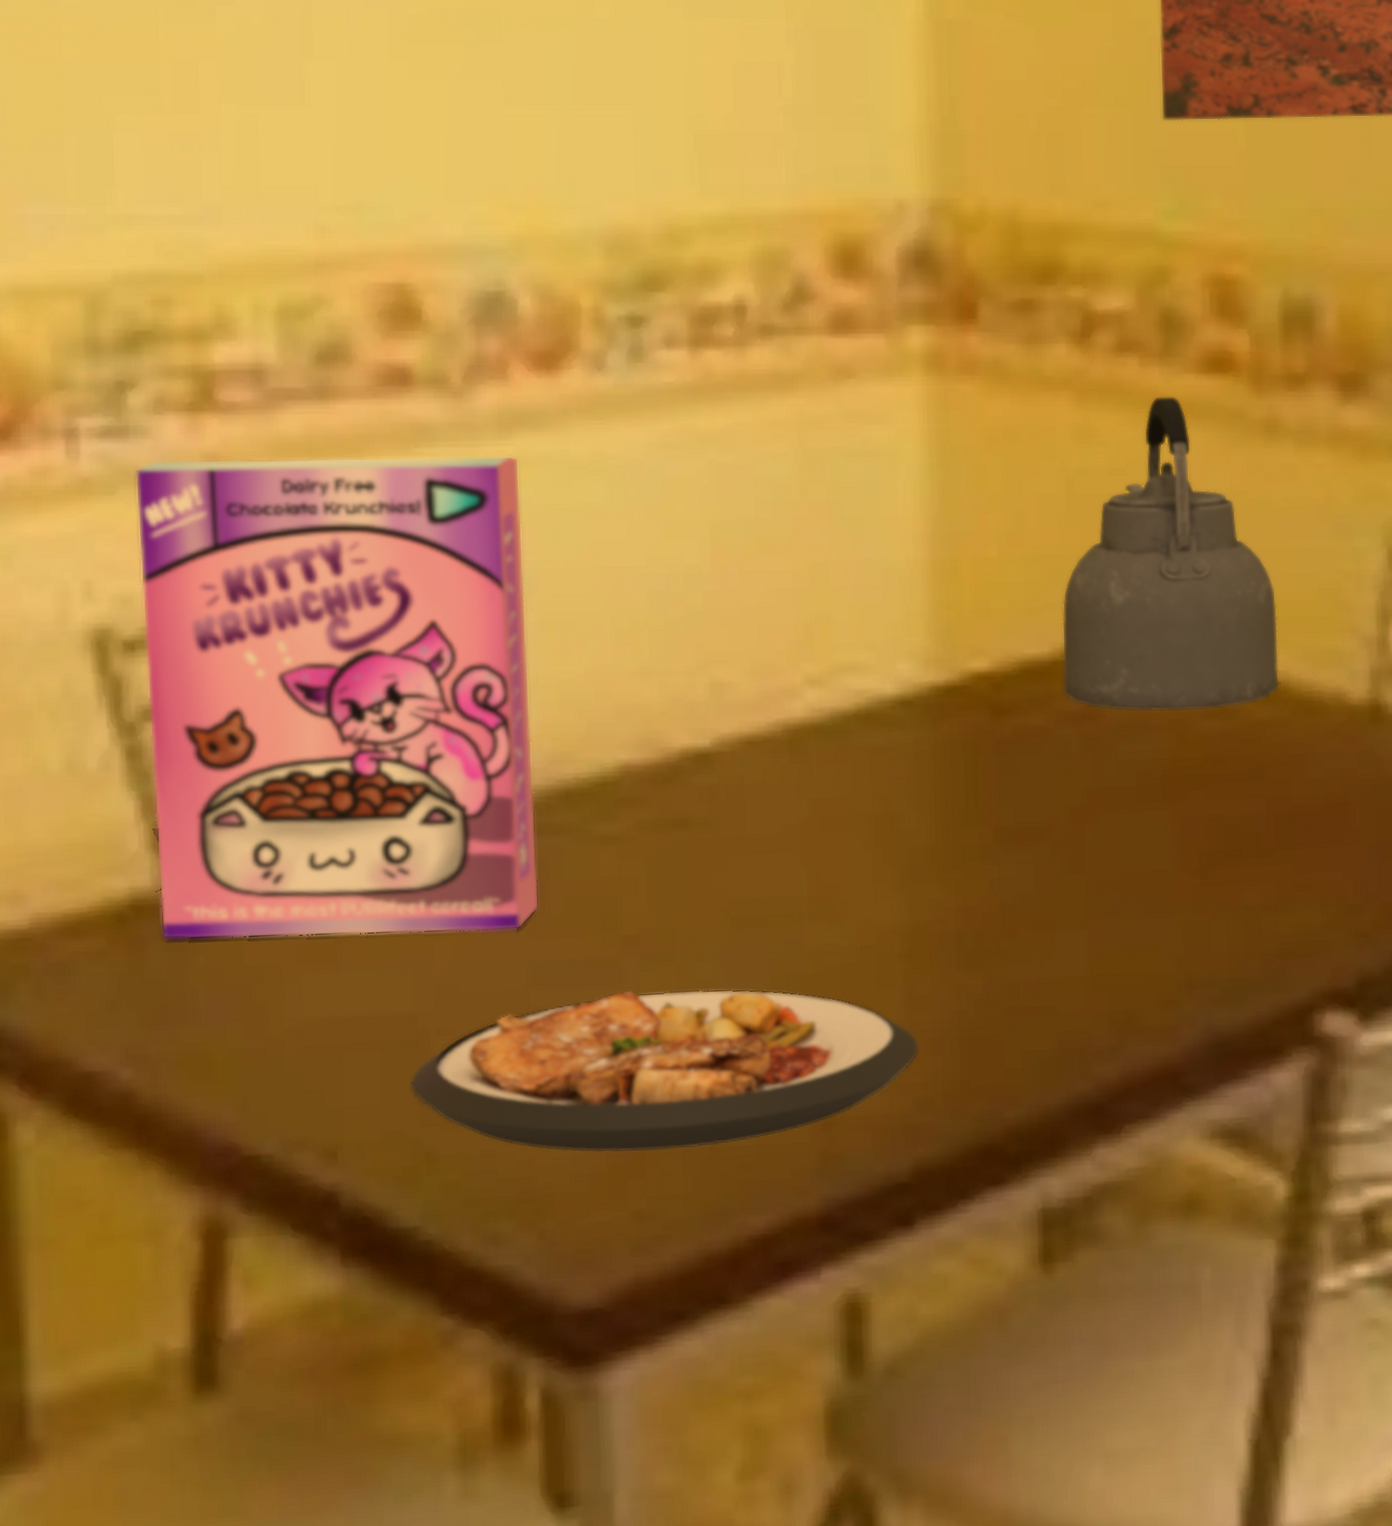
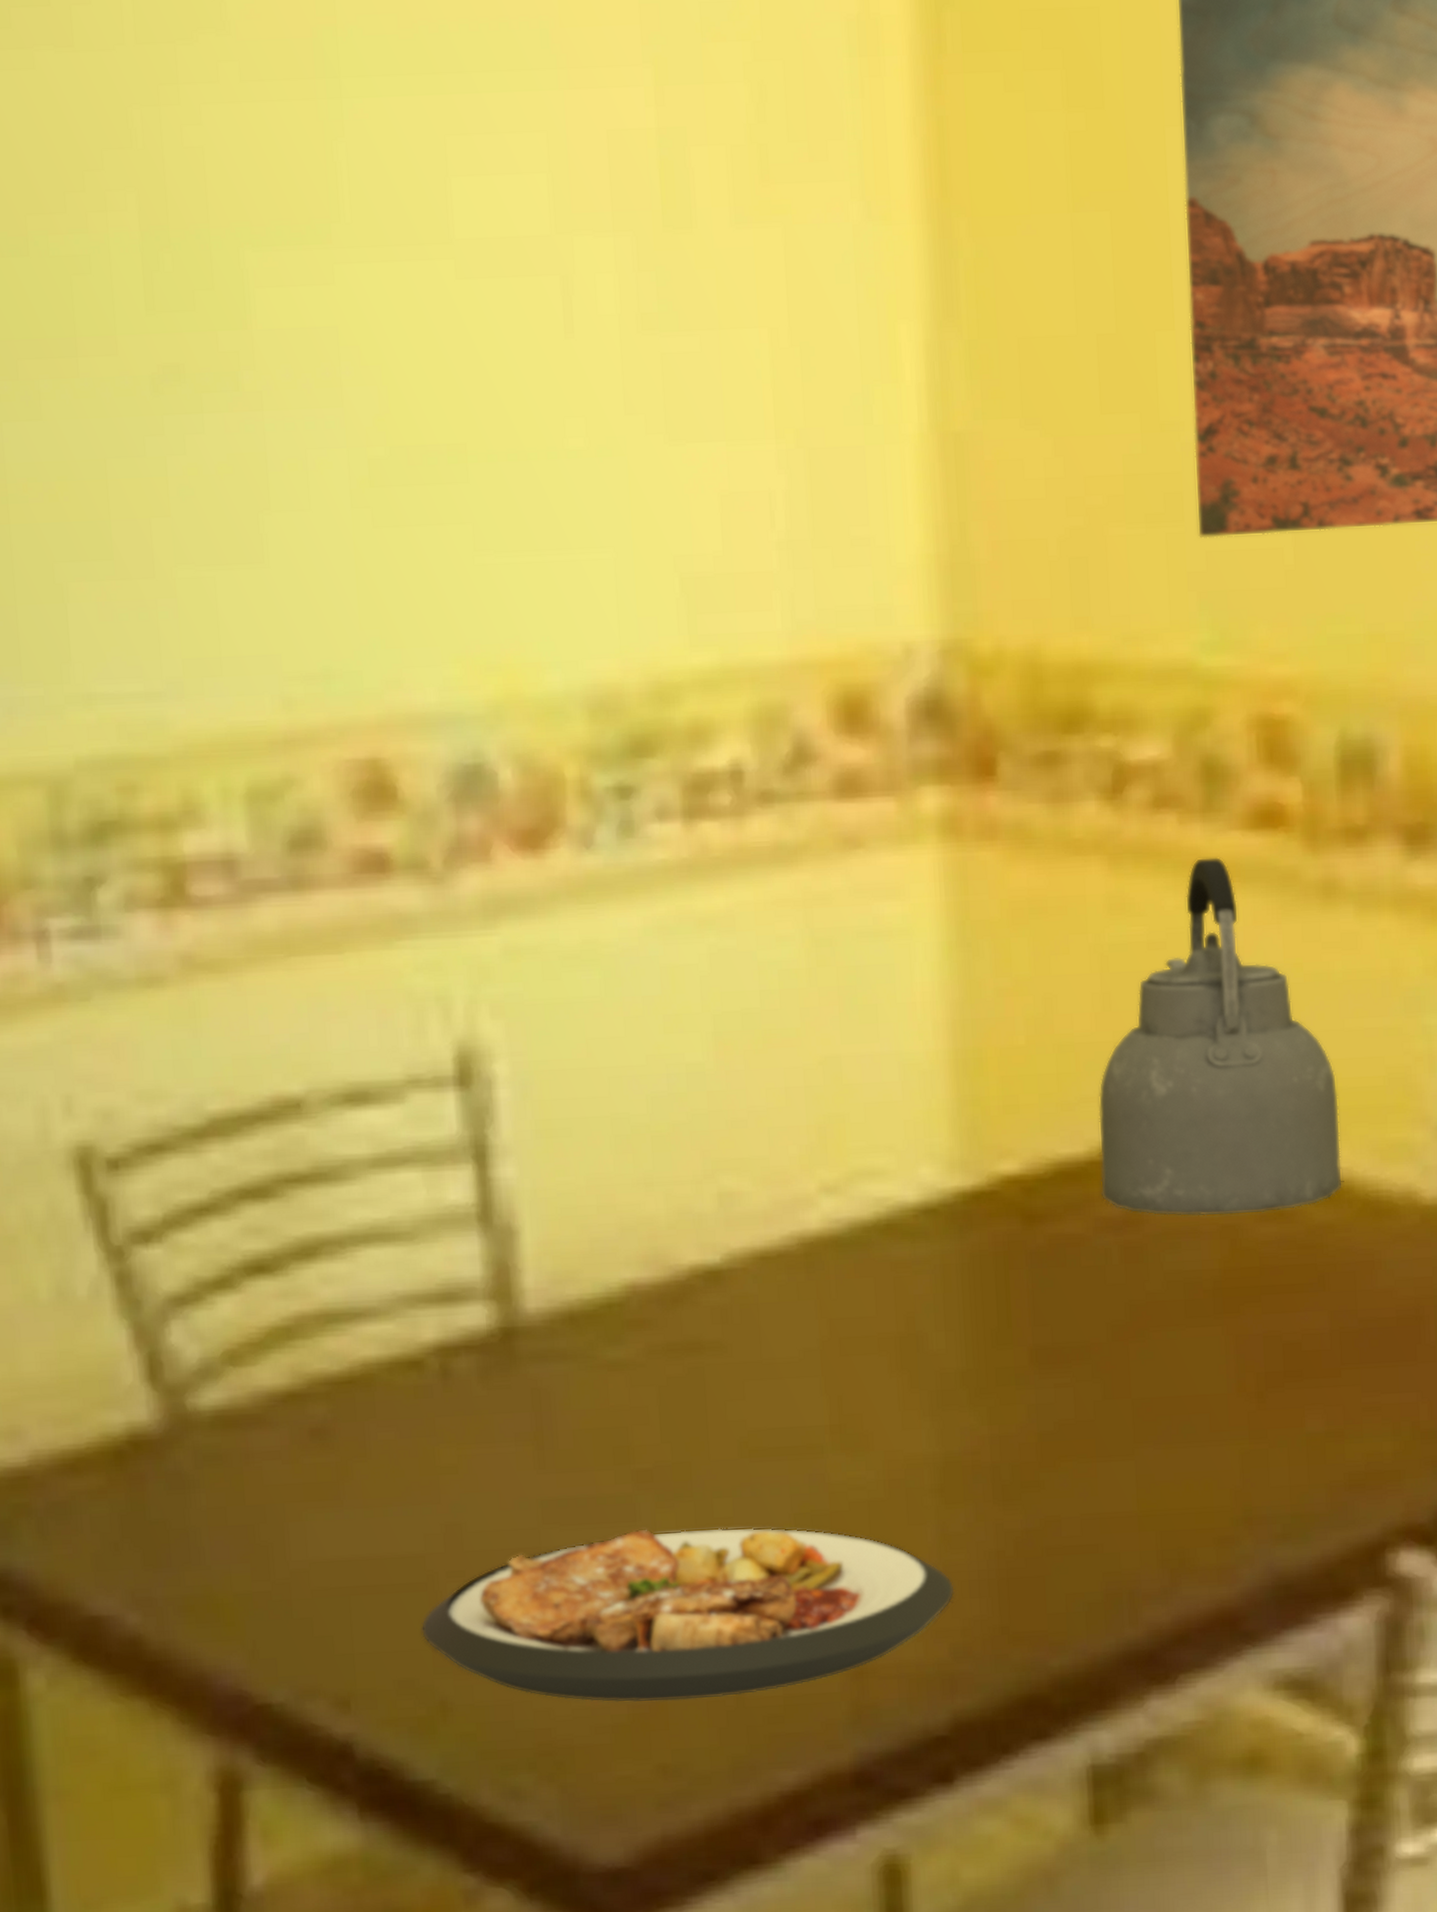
cereal box: present [135,455,540,940] -> none [108,946,547,1477]

